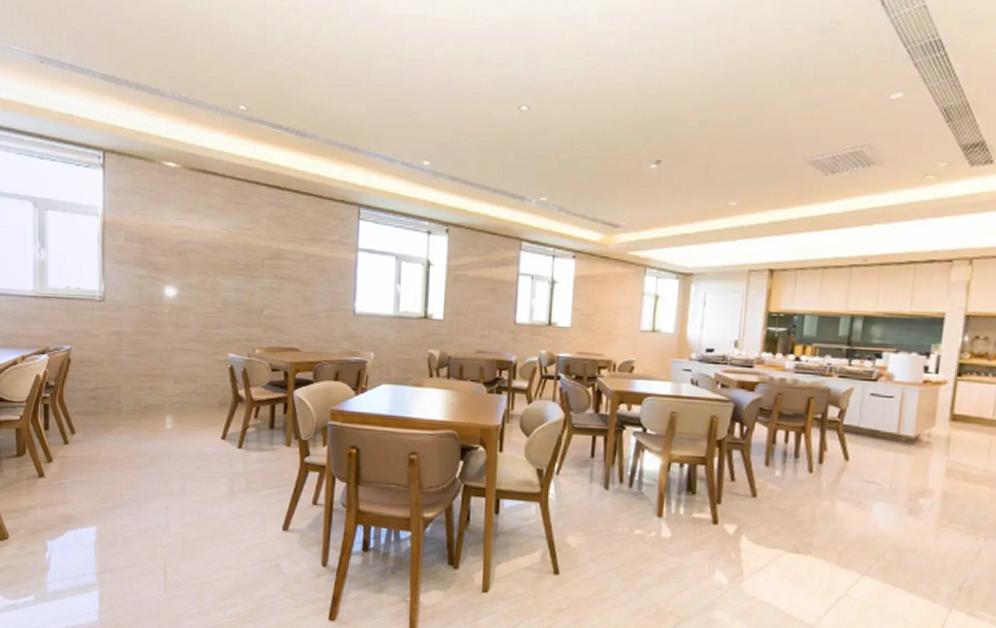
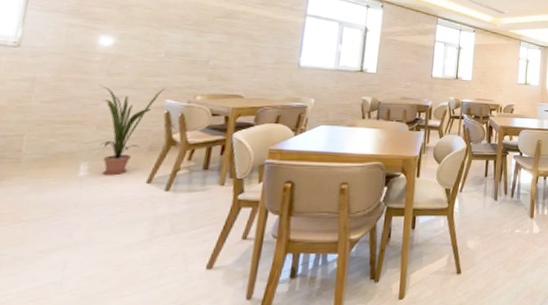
house plant: none [171,338,226,430] -> present [100,85,165,176]

